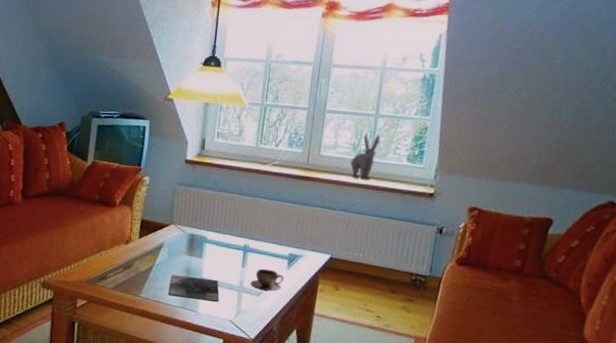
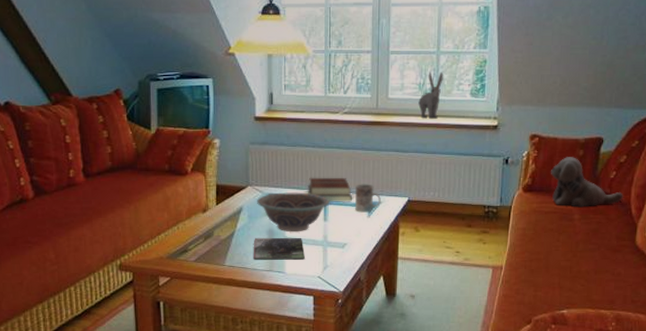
decorative bowl: none [178,234,251,274] -> present [257,192,331,231]
books: none [228,223,274,252] -> present [307,177,353,202]
teacup: present [251,268,284,291] -> none [334,219,366,241]
mug: none [275,235,302,265] -> present [354,184,381,213]
plush toy: none [488,234,572,290] -> present [551,157,623,208]

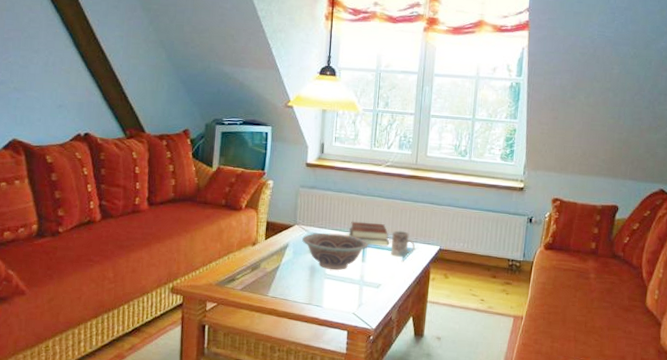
magazine: present [253,237,305,260] -> none [294,272,342,296]
decorative figurine: present [418,72,443,119] -> none [453,136,477,178]
plush toy: present [551,157,623,208] -> none [570,220,636,268]

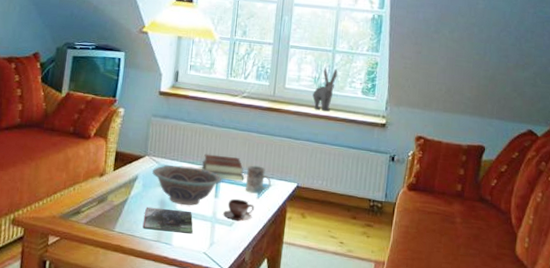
magazine: none [294,272,342,296] -> present [142,206,193,234]
teacup: none [370,262,400,283] -> present [223,198,254,221]
decorative figurine: none [453,136,477,178] -> present [312,68,338,112]

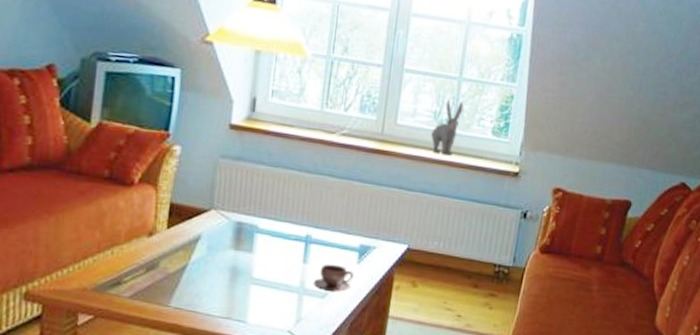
magazine: present [142,206,193,234] -> none [207,275,275,308]
decorative bowl: present [152,165,223,206] -> none [221,221,314,273]
books: present [201,153,245,182] -> none [286,207,342,243]
mug: present [246,165,271,194] -> none [343,222,376,258]

